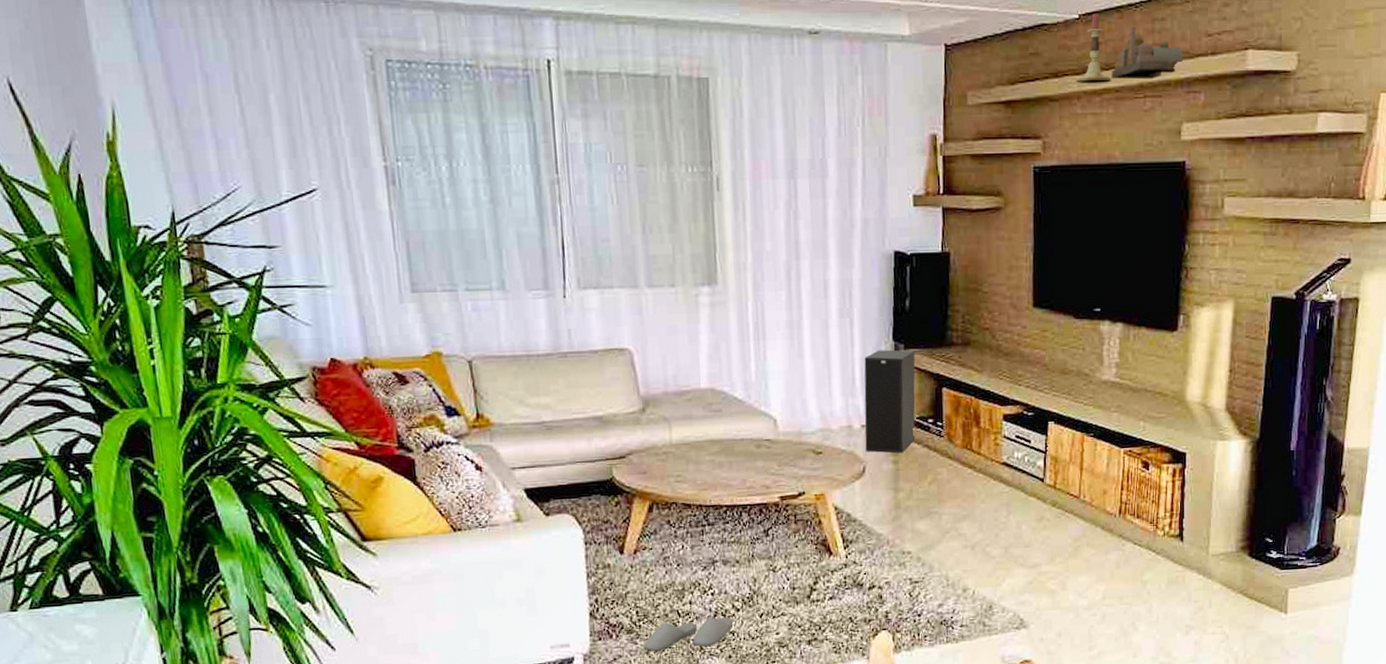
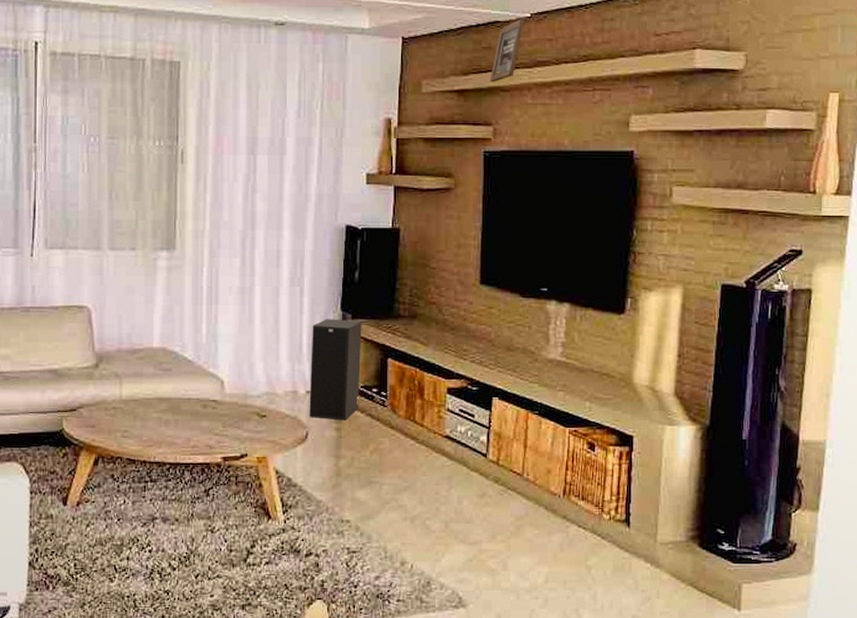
slippers: present [643,617,733,652] -> none [78,574,168,606]
picture frame: none [1038,21,1072,92] -> present [490,19,524,83]
candlestick: present [1076,13,1111,85] -> none [527,12,561,77]
decorative sculpture: present [1111,26,1183,80] -> none [561,25,632,74]

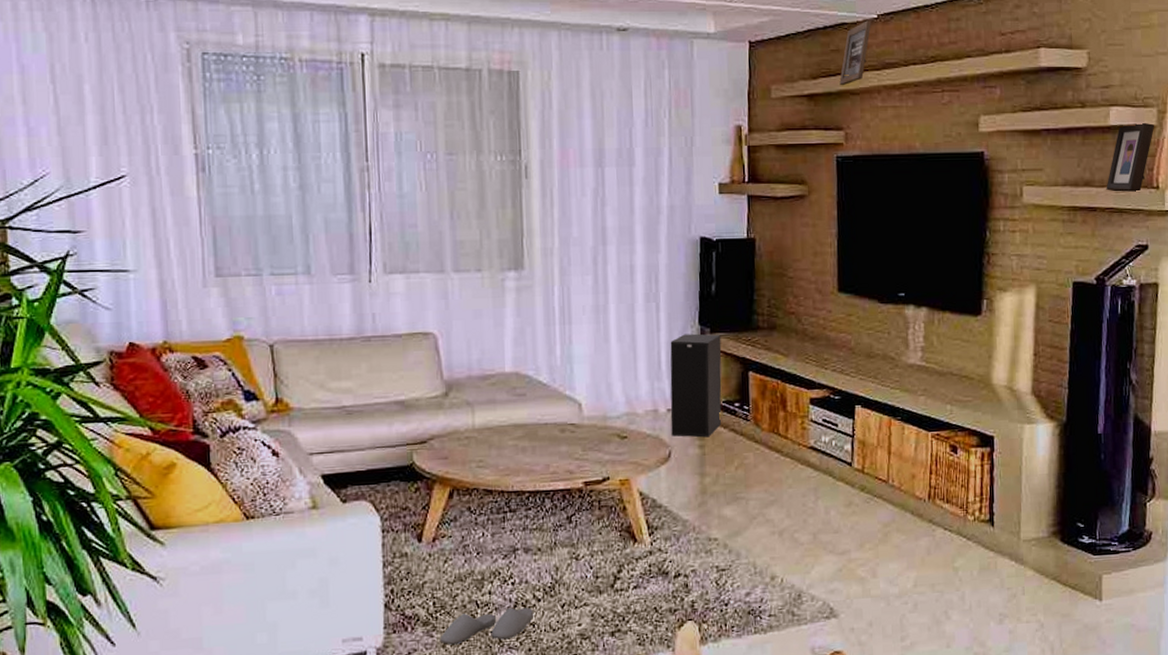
slippers: none [78,574,168,606] -> present [439,607,533,645]
picture frame: none [760,126,814,197] -> present [1106,122,1155,193]

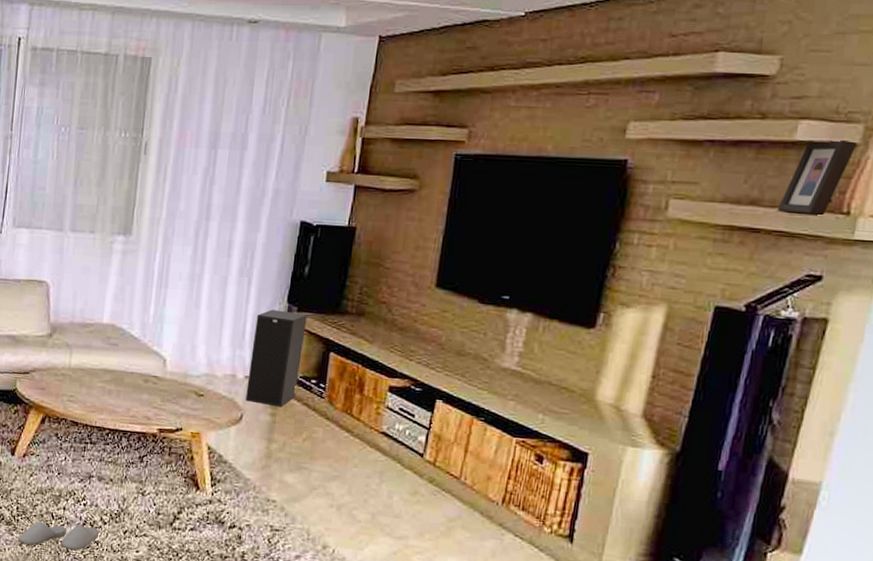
picture frame: present [839,20,871,86] -> none [471,18,517,84]

